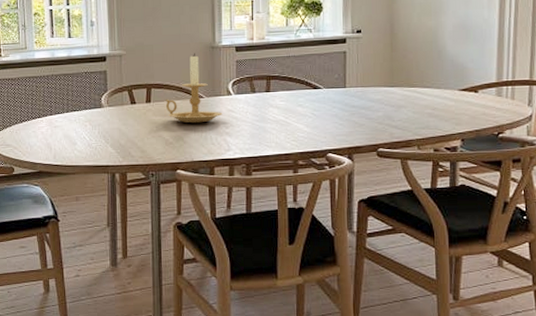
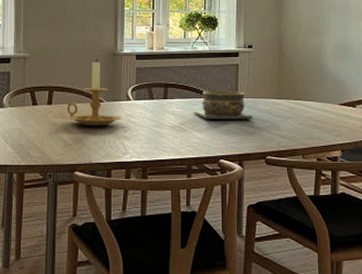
bowl: none [299,80,362,112] -> present [194,90,252,120]

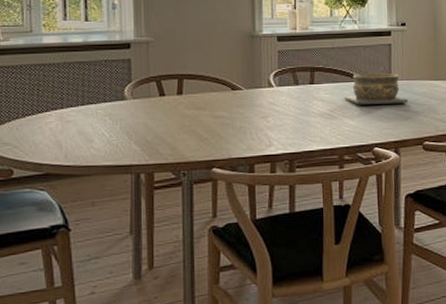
candle holder: present [66,59,122,126] -> none [199,42,264,117]

